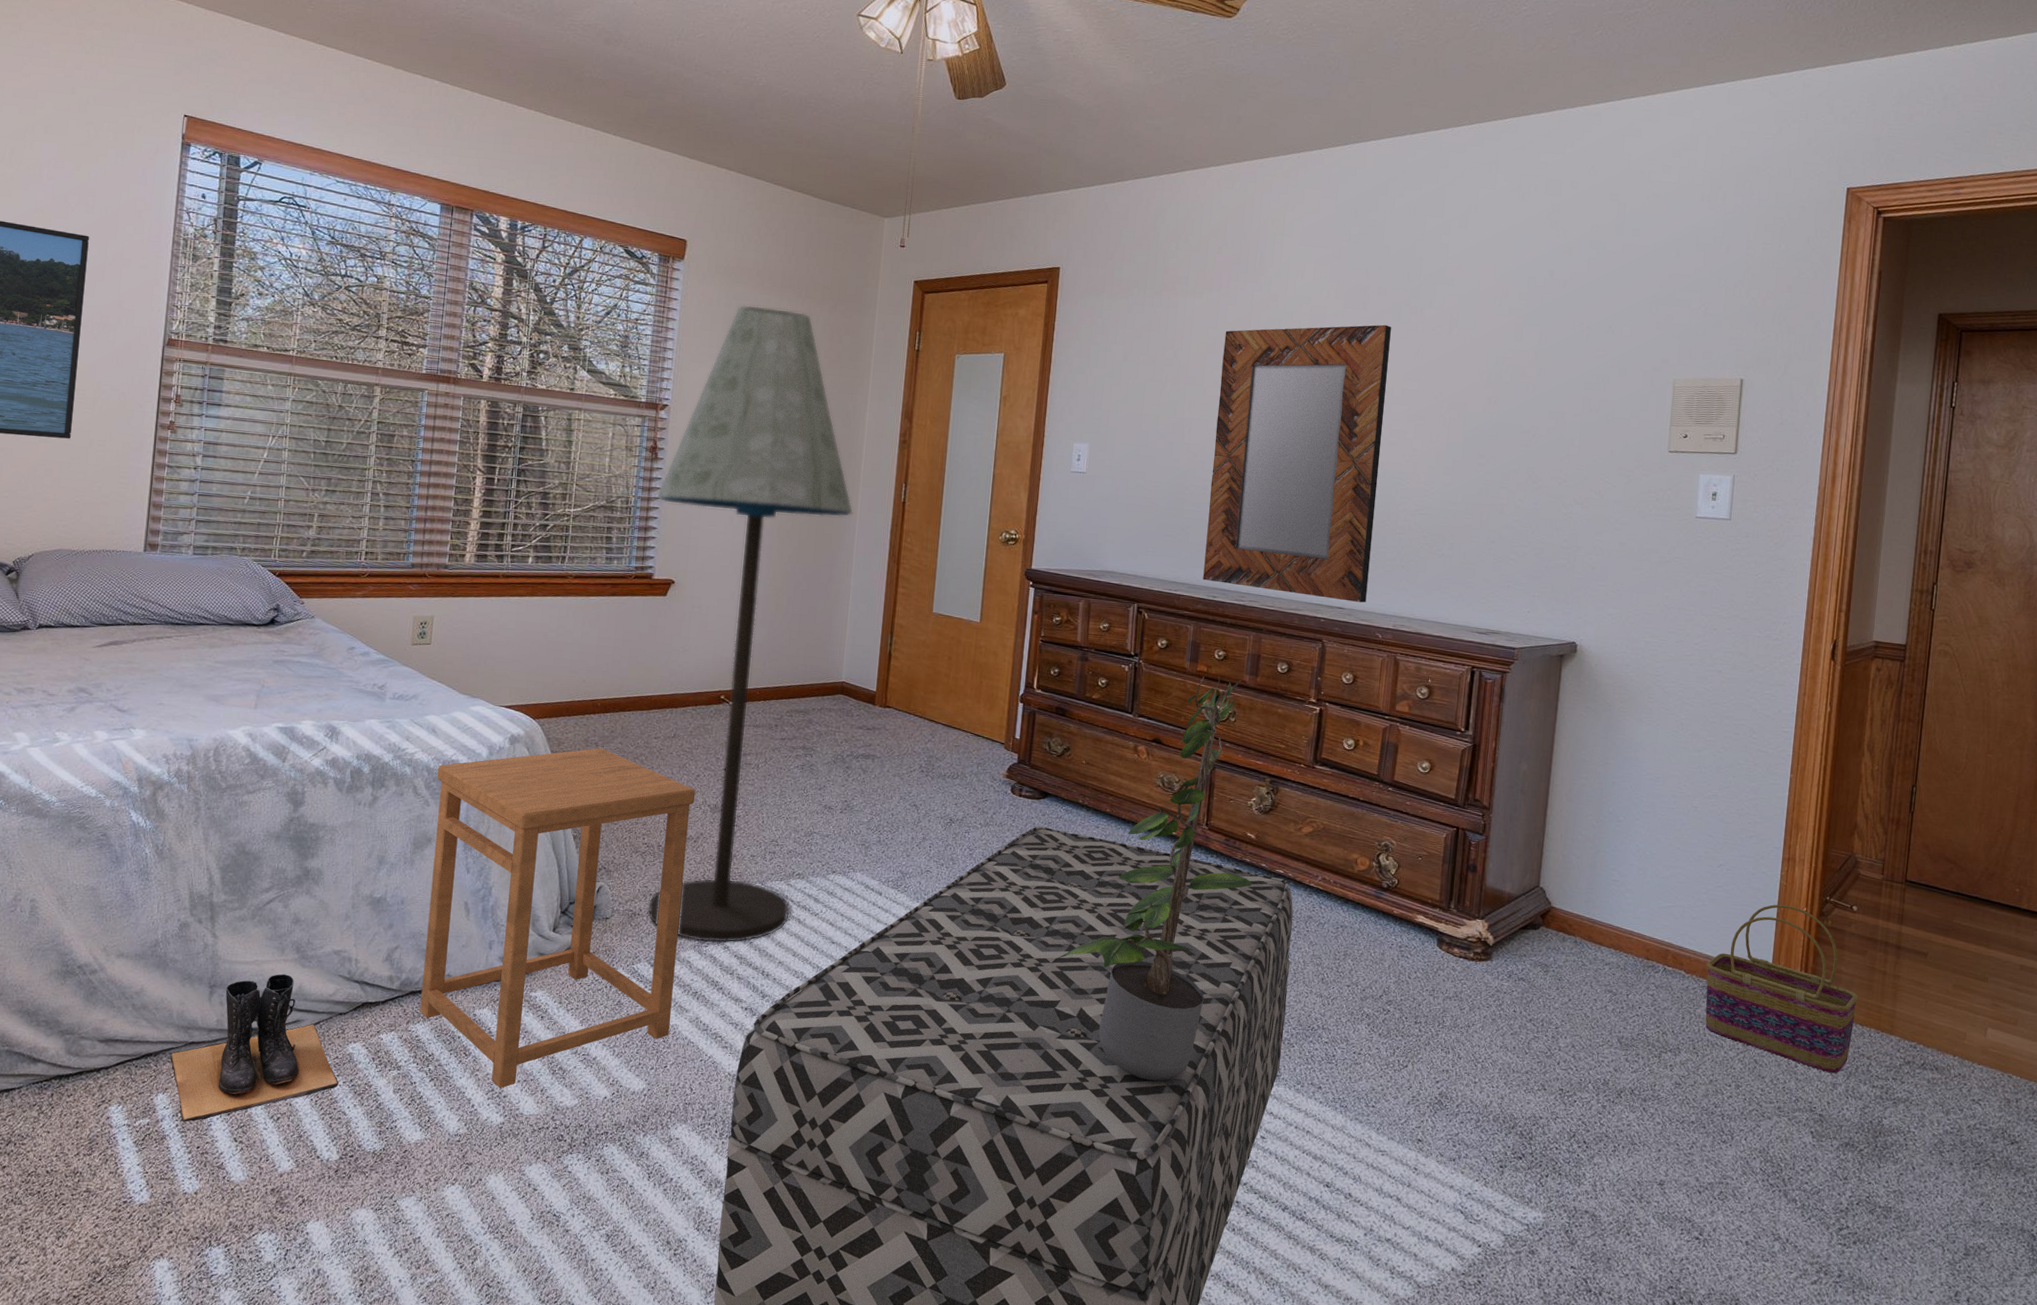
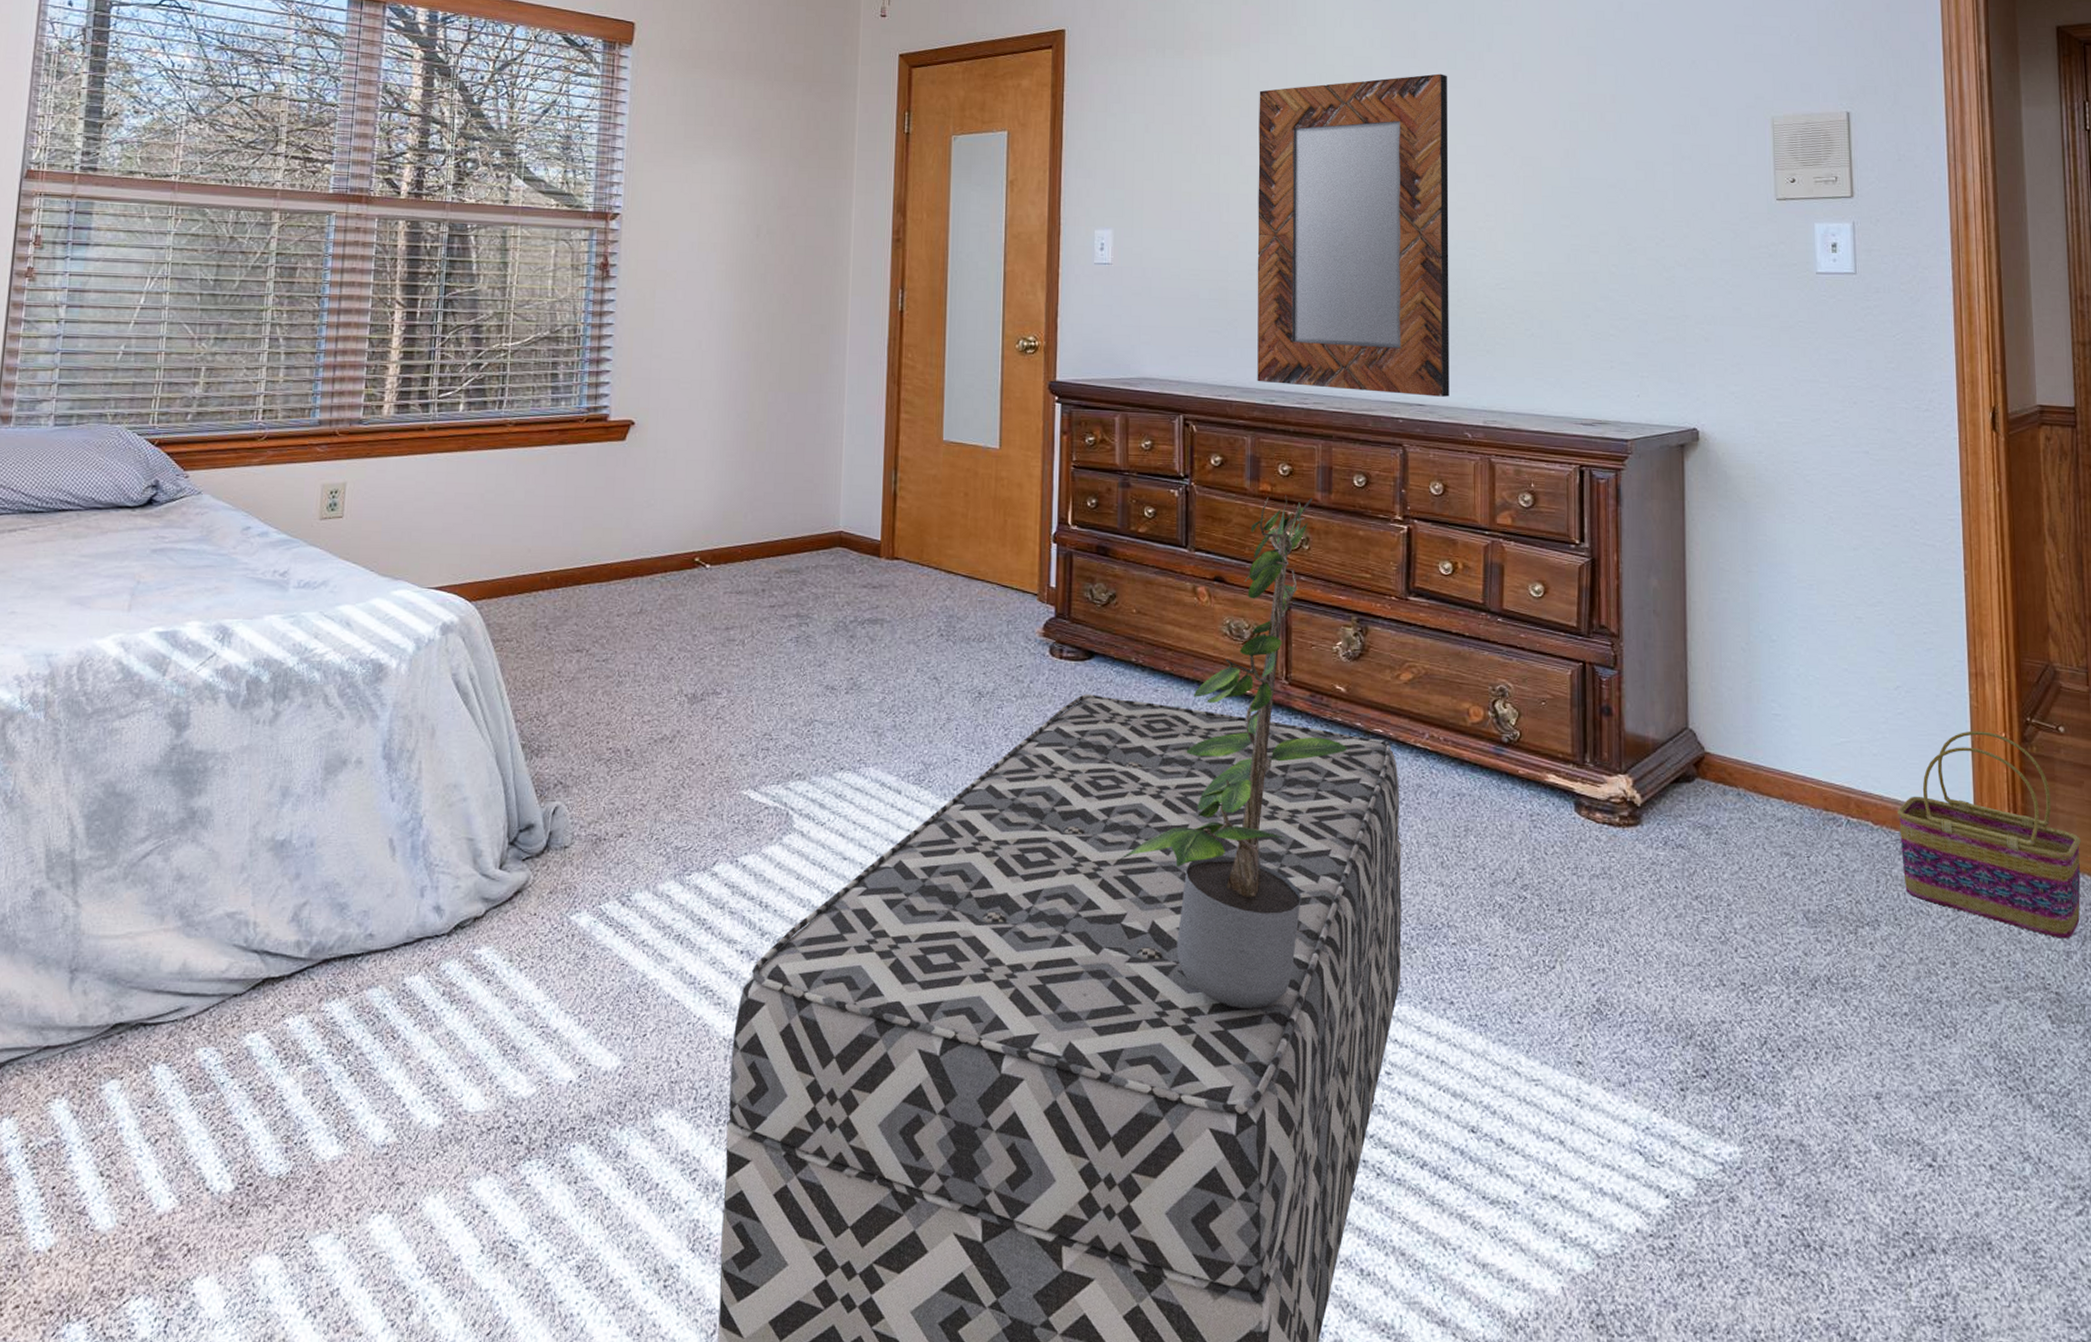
boots: present [170,974,339,1122] -> none [18,948,234,1154]
side table: present [420,748,696,1088] -> none [335,632,669,1079]
floor lamp: present [648,305,853,943] -> none [609,93,843,869]

